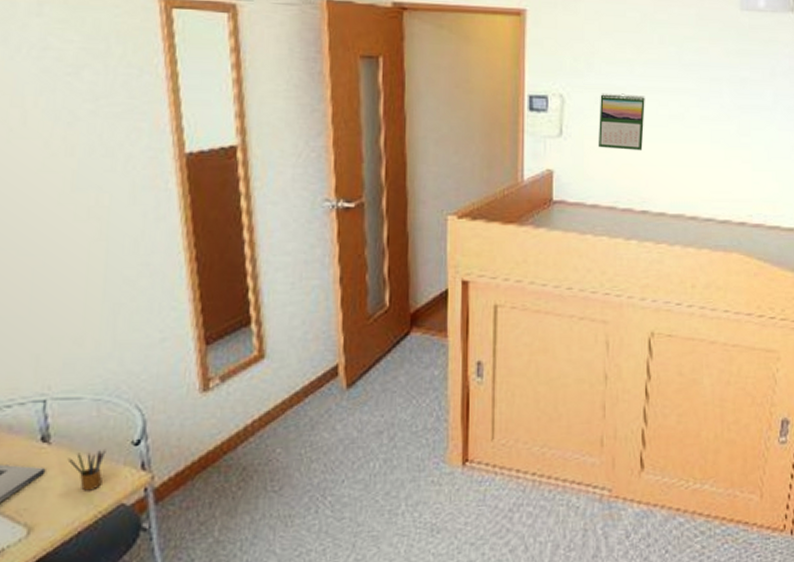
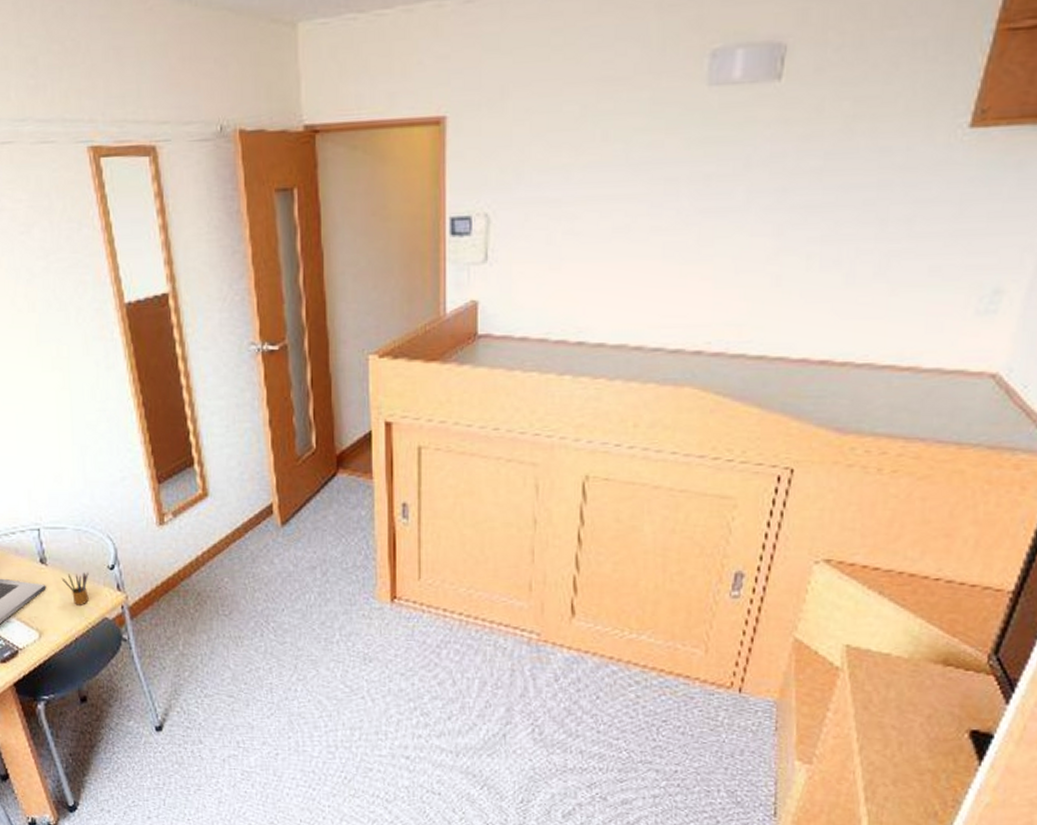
calendar: present [599,93,645,151] -> none [529,206,584,273]

